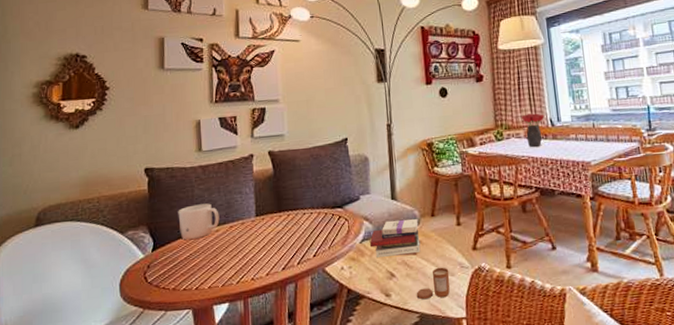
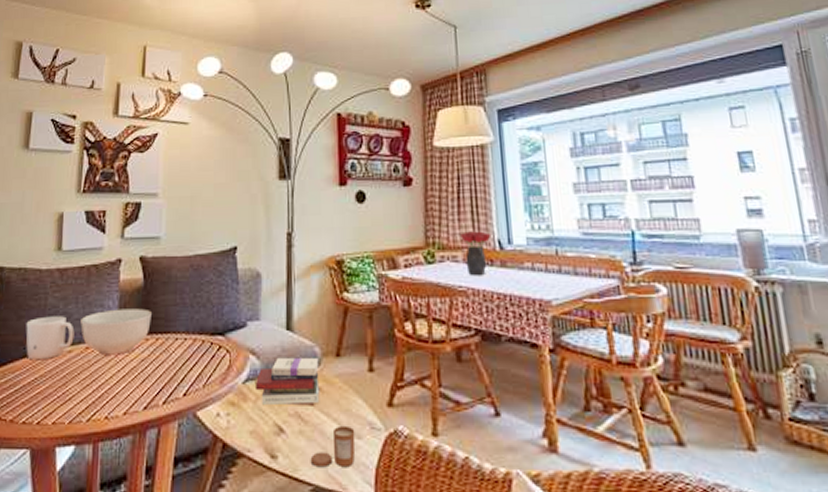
bowl: none [224,192,283,231] -> present [80,308,153,355]

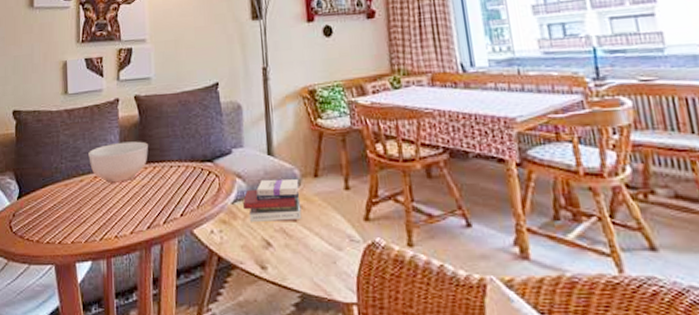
mug: present [25,316,75,361] -> none [43,150,84,190]
candle: present [310,425,356,468] -> none [296,239,337,277]
bouquet: present [460,231,492,277] -> none [424,56,454,99]

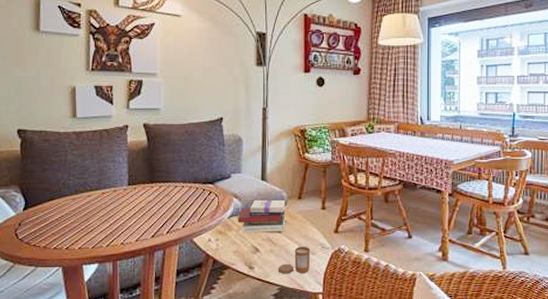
bowl: present [88,141,149,183] -> none [97,164,156,198]
candle: none [296,239,337,277] -> present [278,246,311,274]

